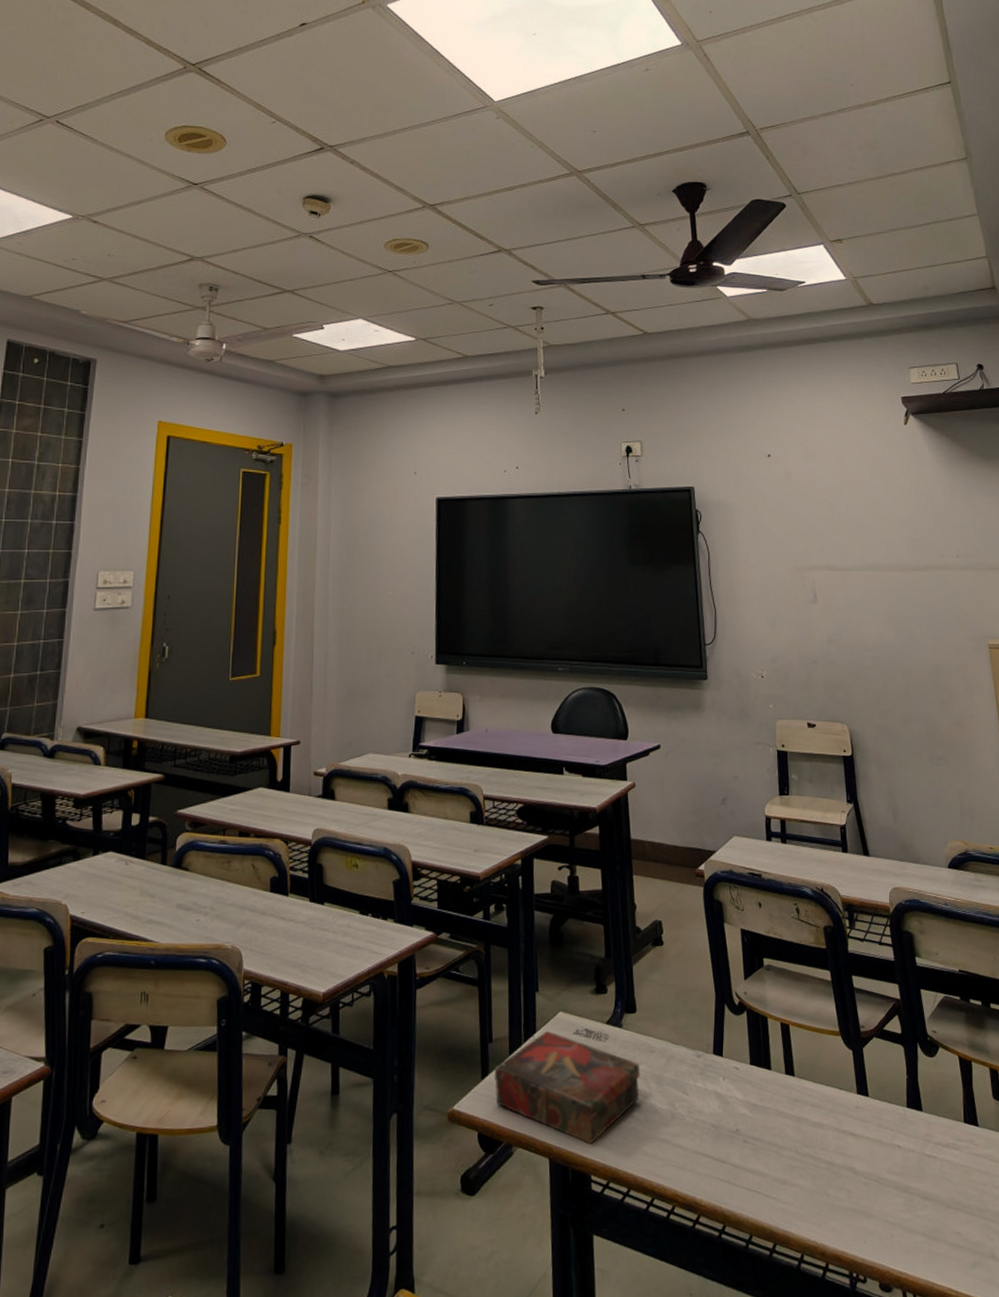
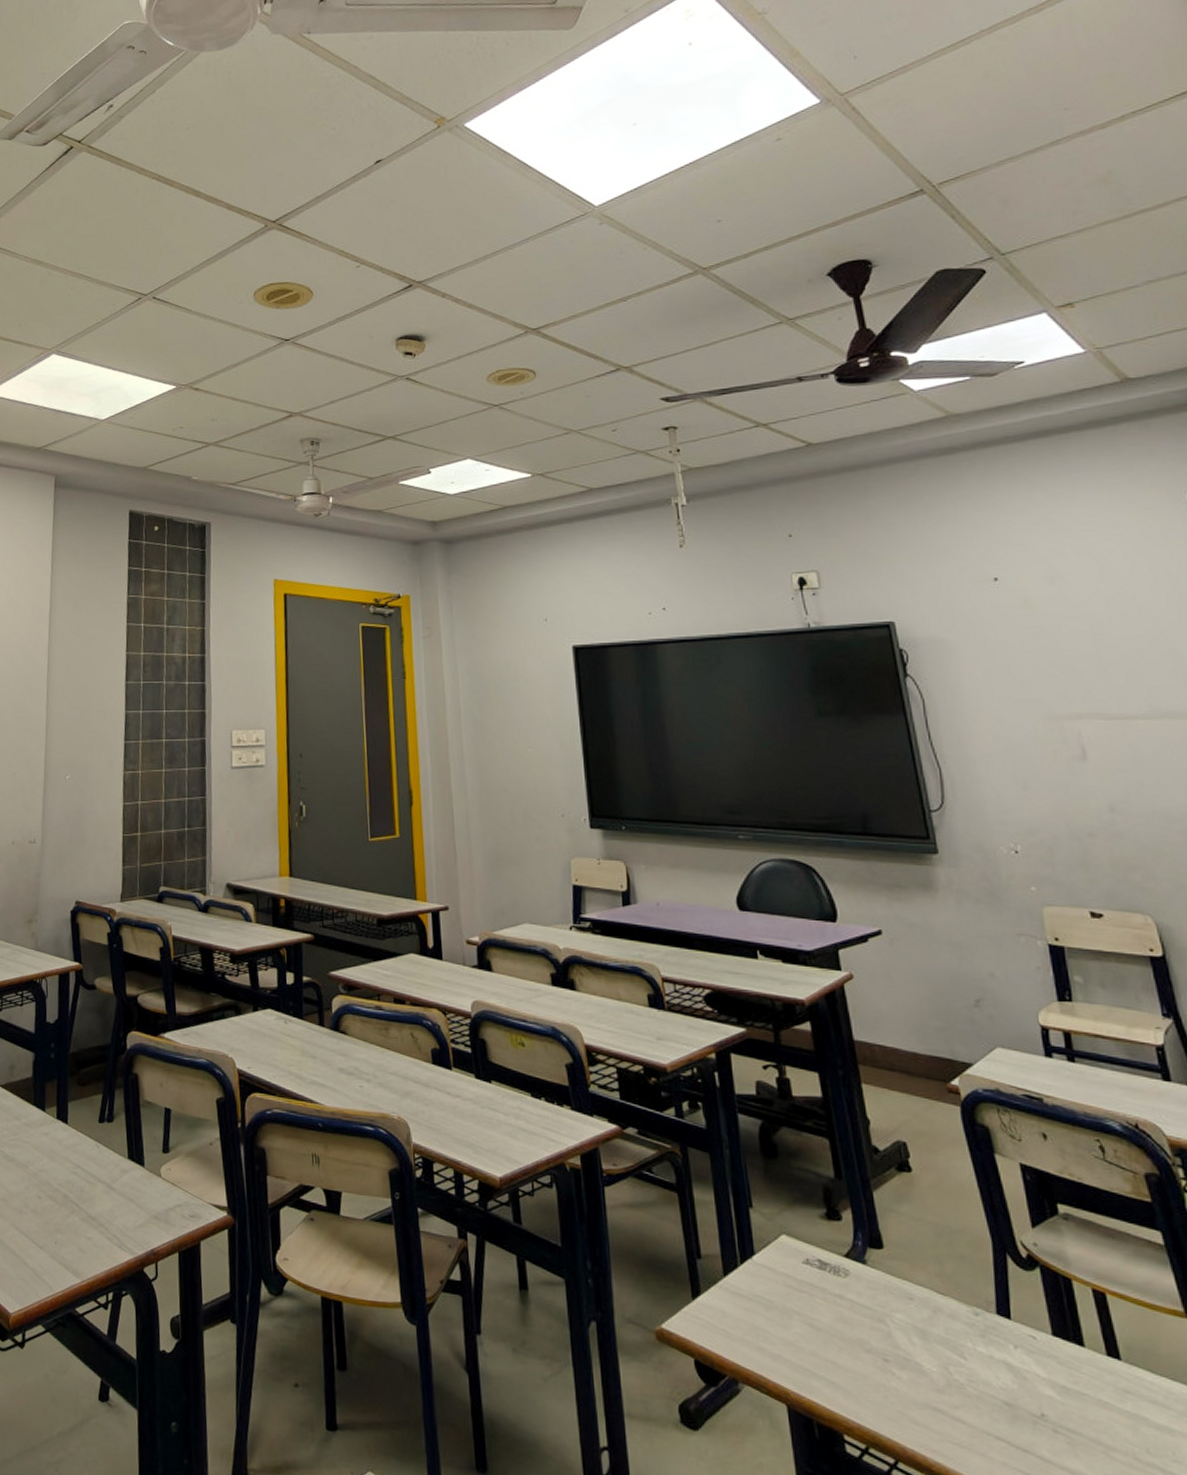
book: present [494,1031,640,1145] -> none [706,1255,899,1398]

